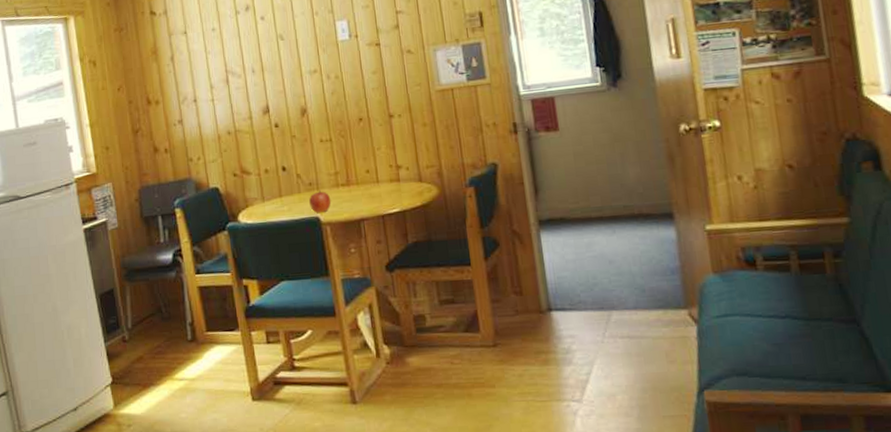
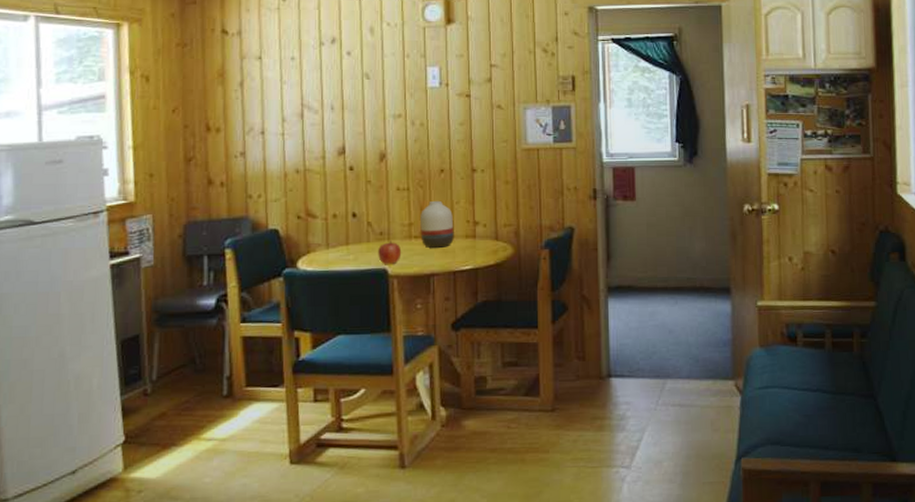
vase: none [345,148,379,194] -> present [420,200,454,248]

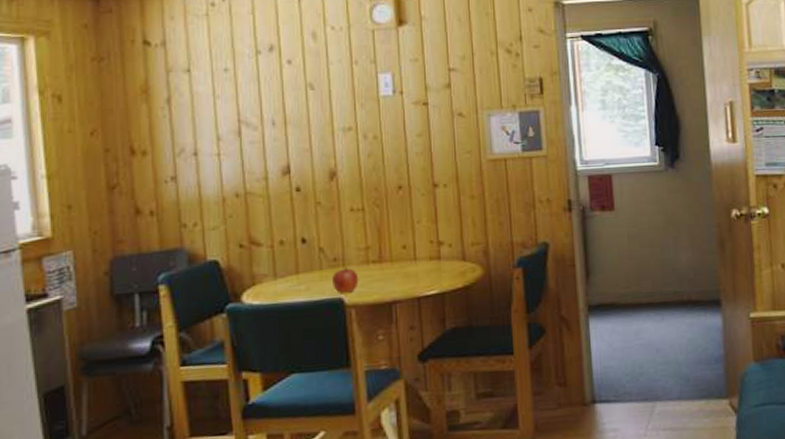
vase: present [420,200,454,248] -> none [378,220,417,273]

